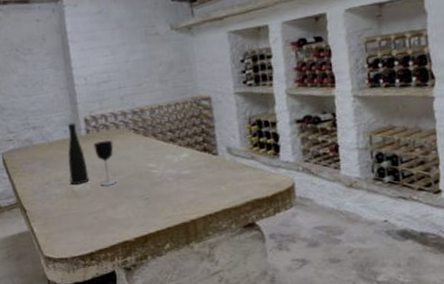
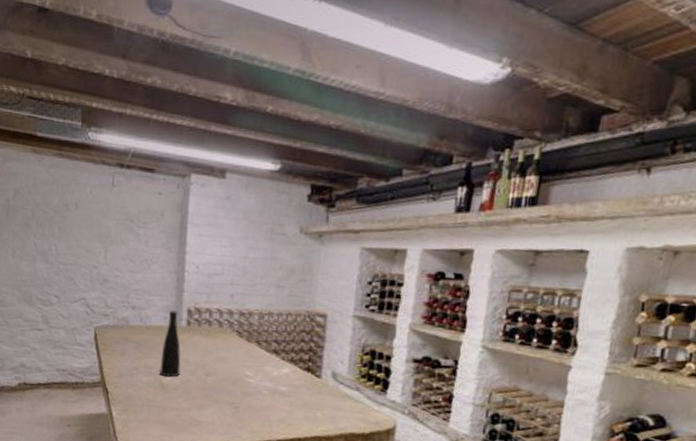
wine glass: present [93,140,117,187] -> none [190,336,213,386]

